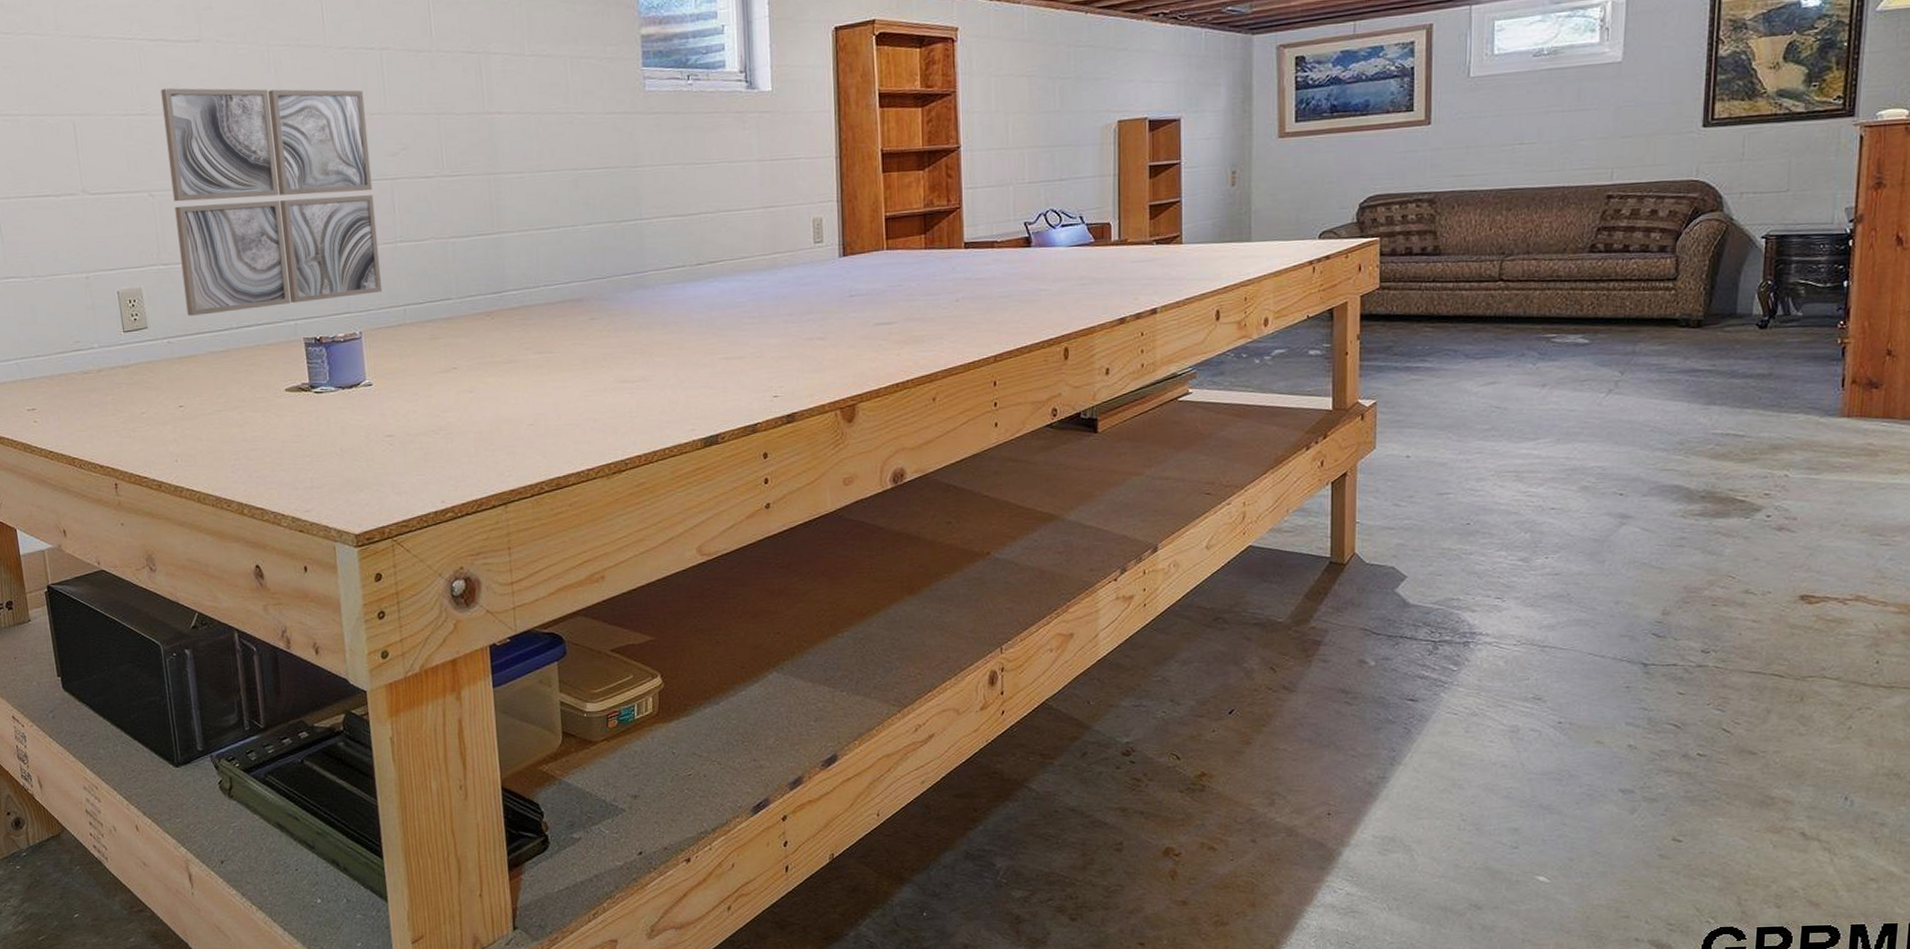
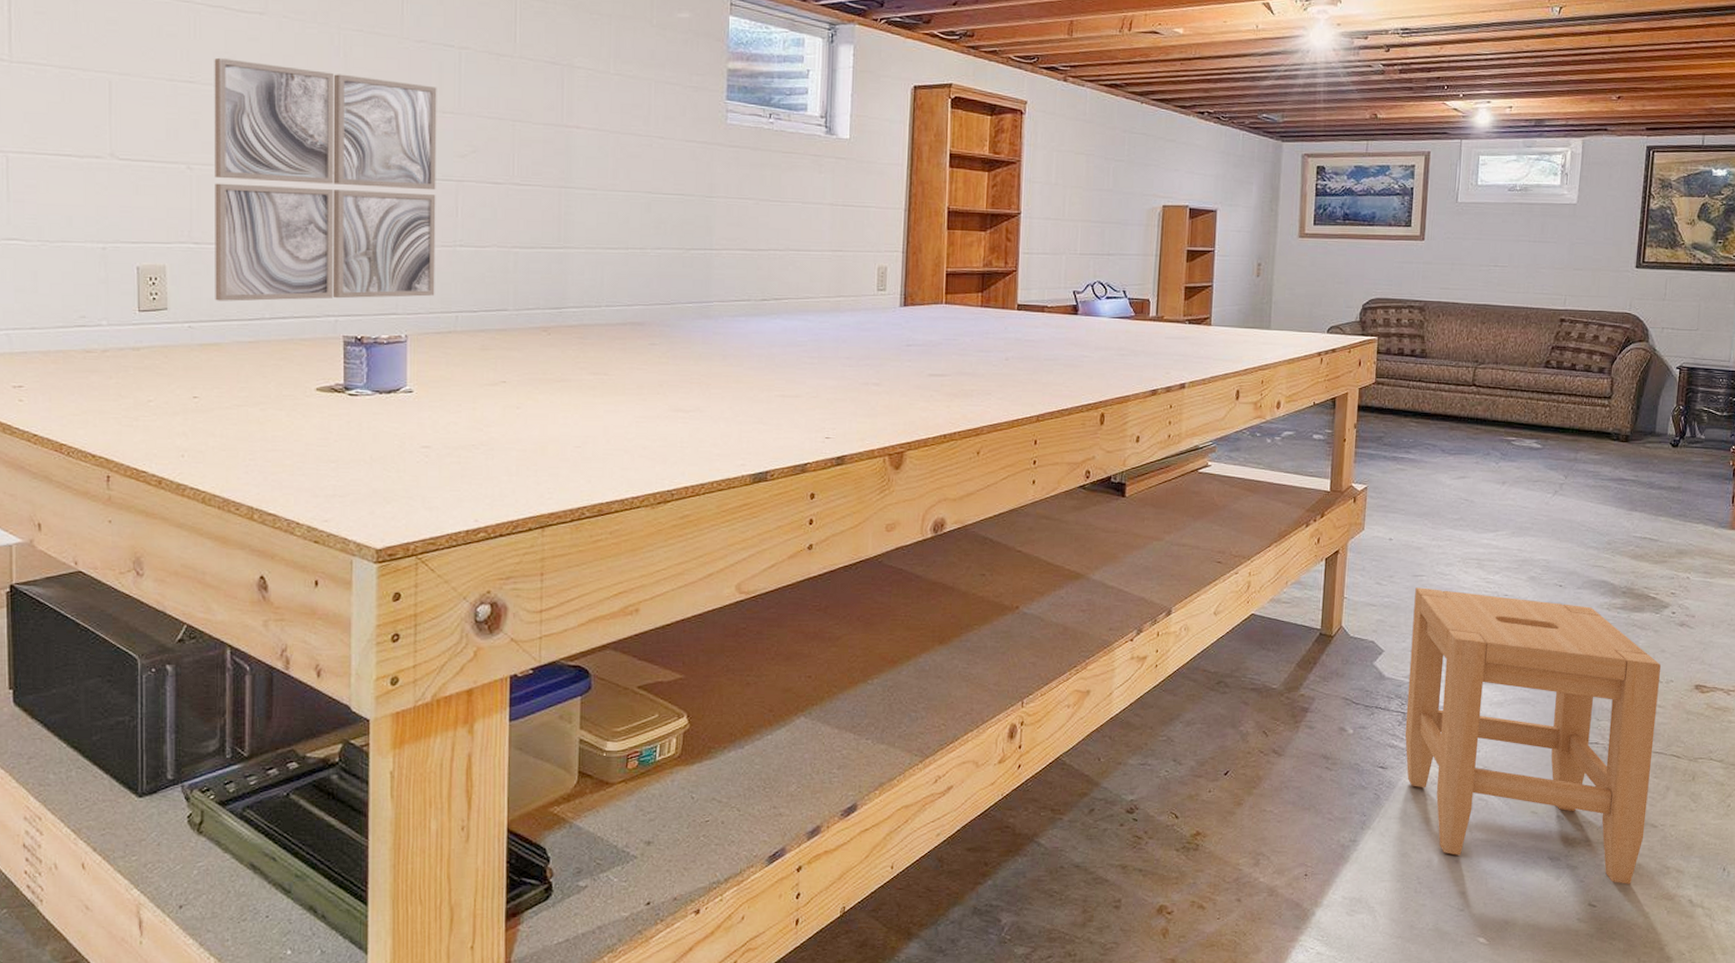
stool: none [1437,506,1754,817] -> present [1404,587,1661,884]

